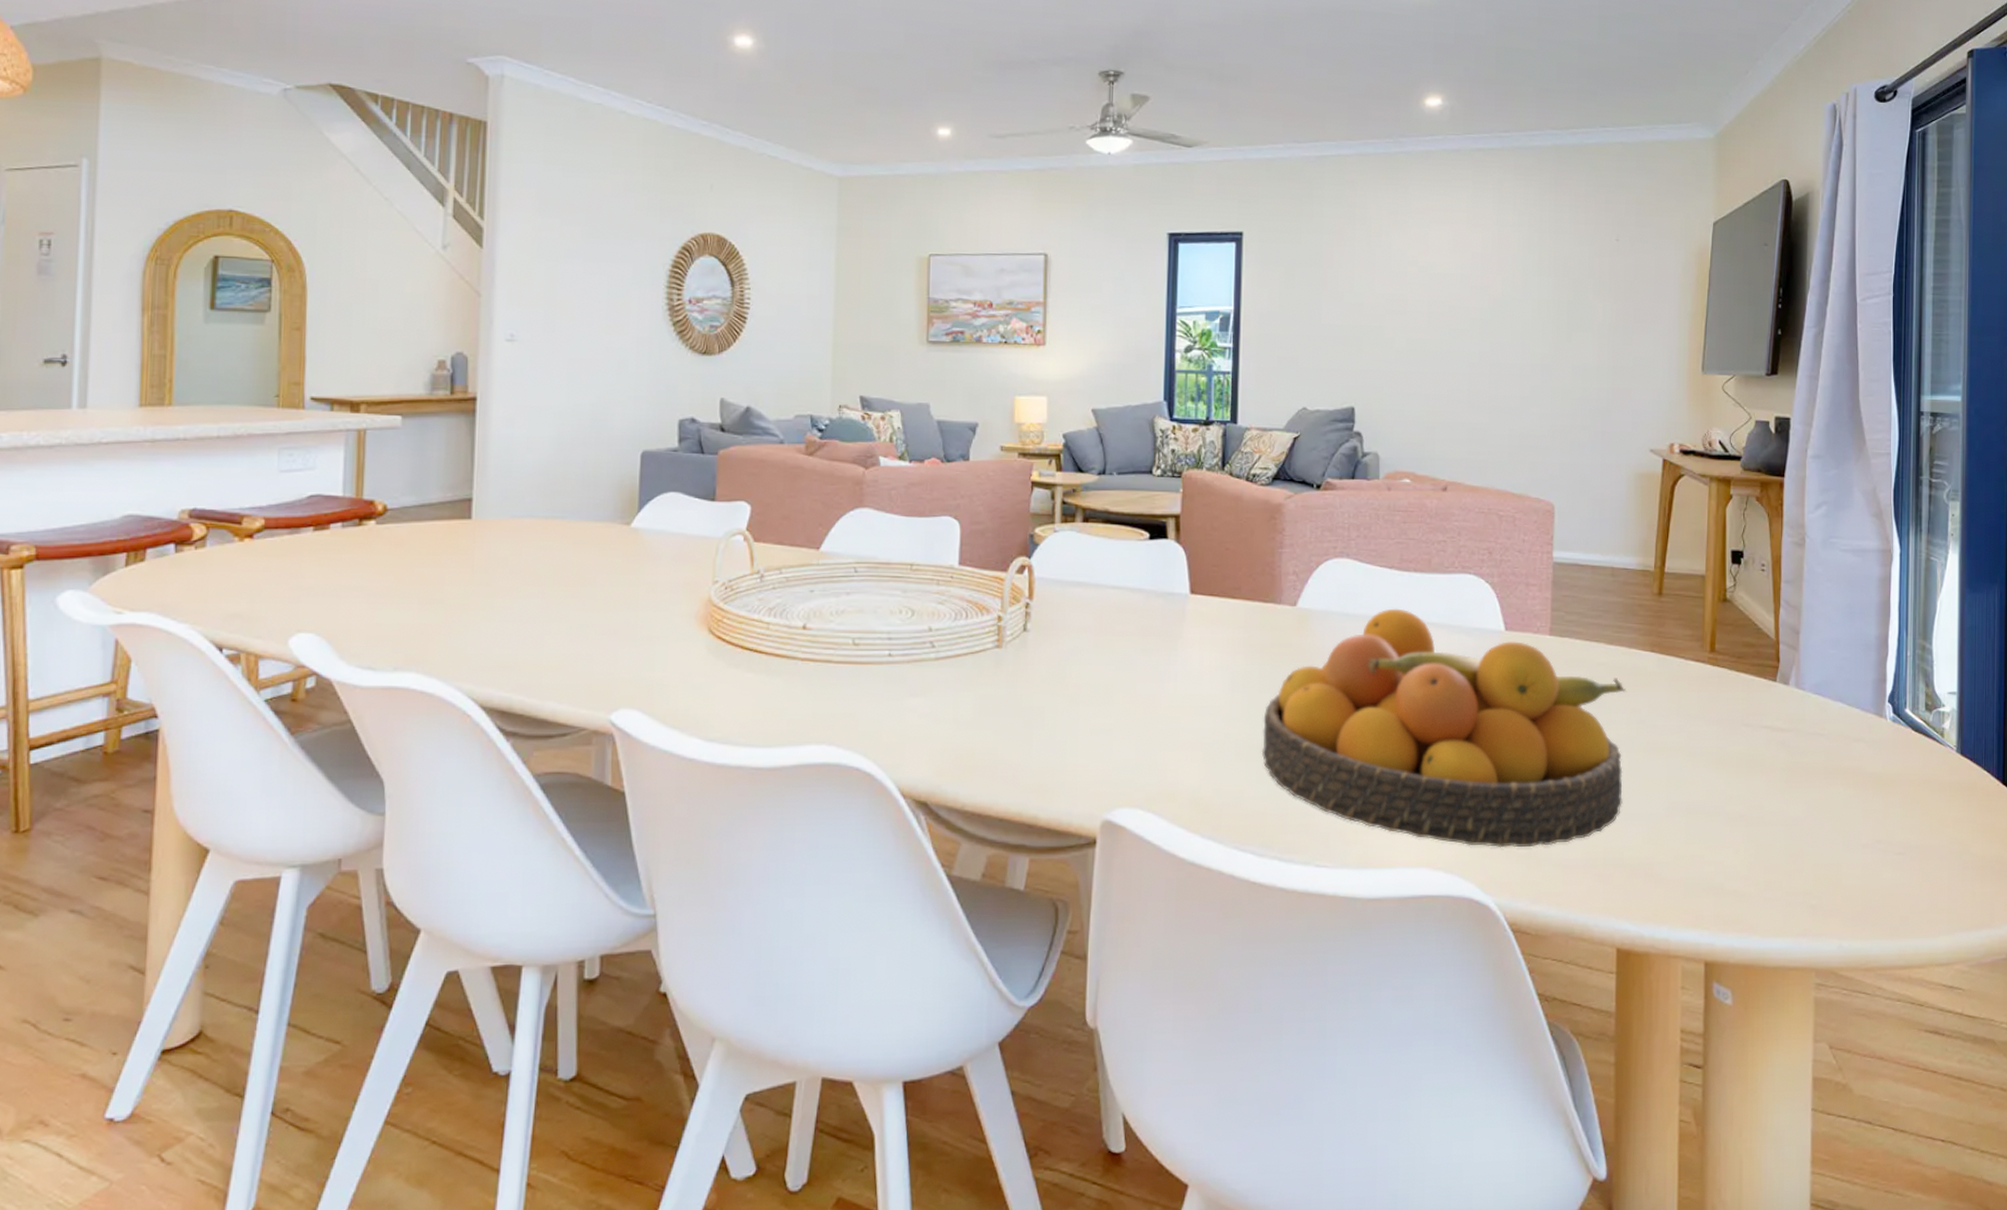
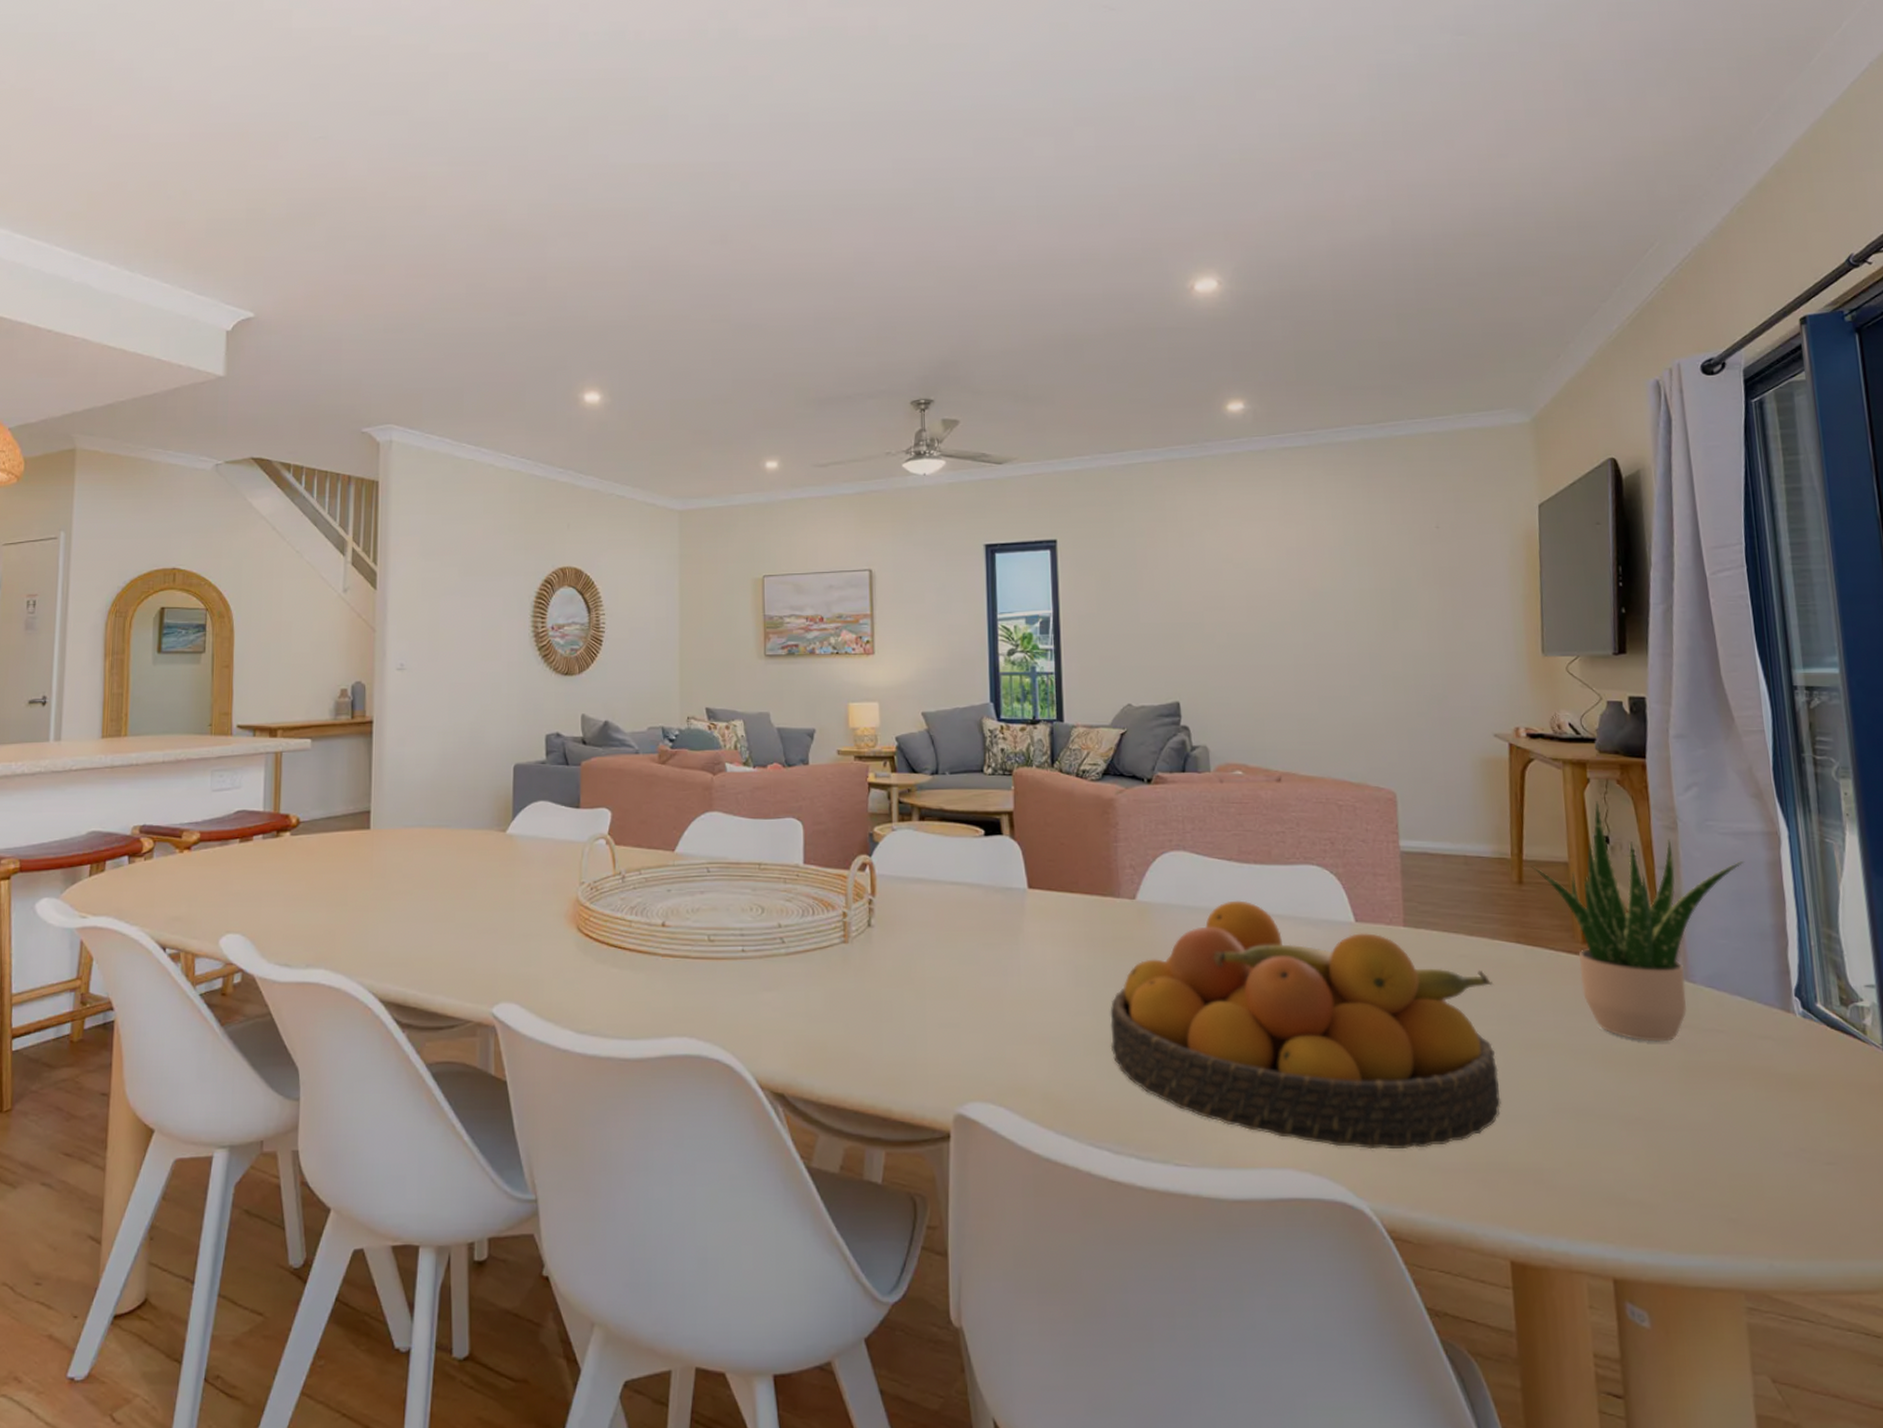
potted plant: none [1671,517,1860,745] -> present [1531,801,1745,1042]

